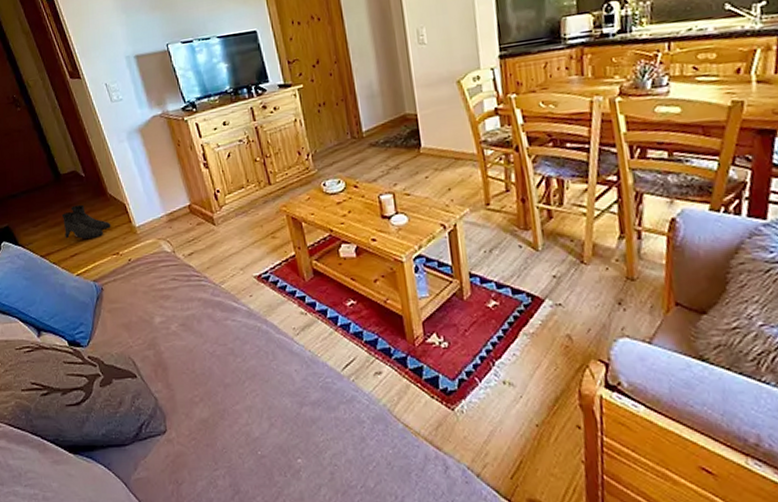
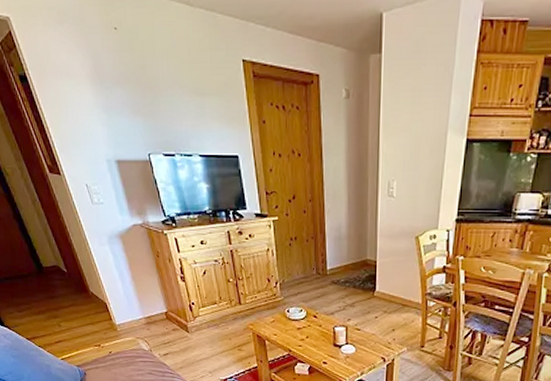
boots: present [61,204,111,239] -> none [45,297,93,329]

